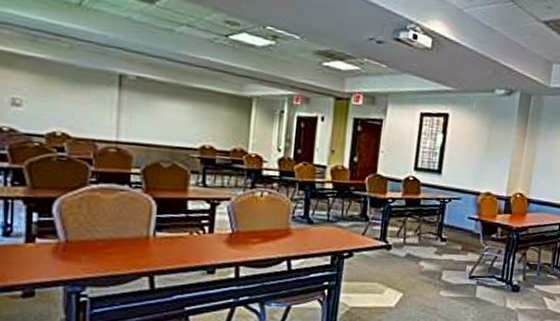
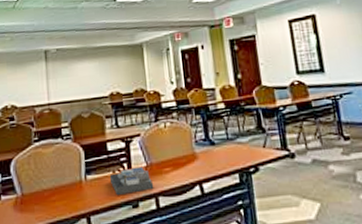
architectural model: none [184,232,237,259] -> present [109,166,154,195]

